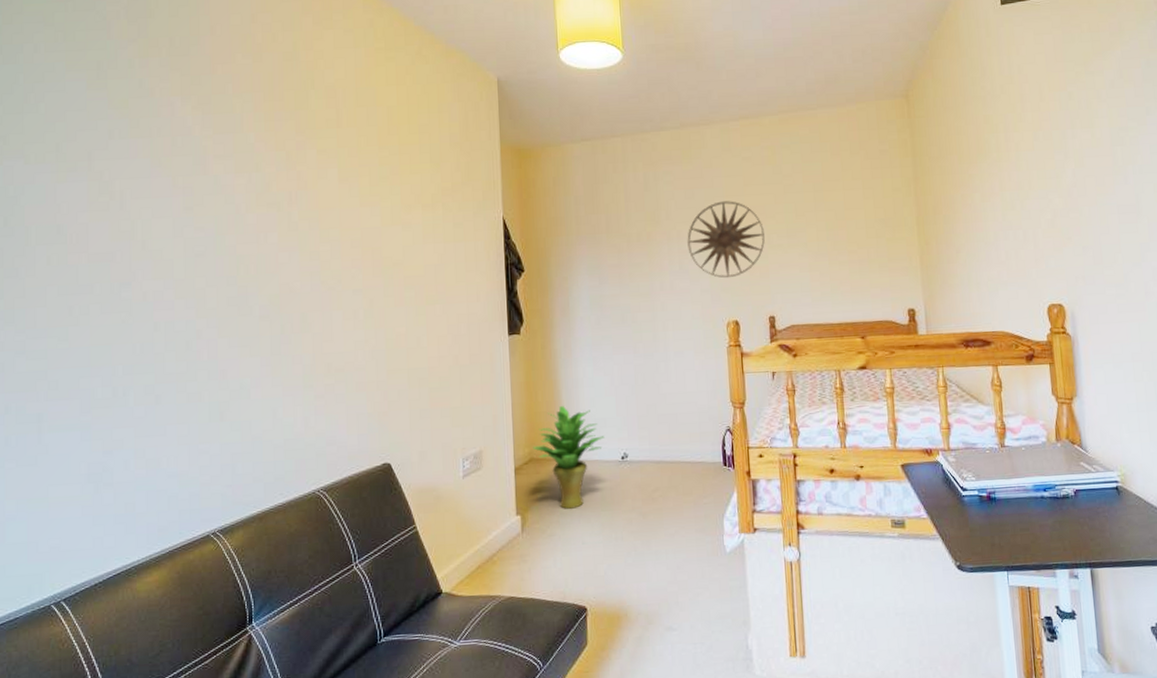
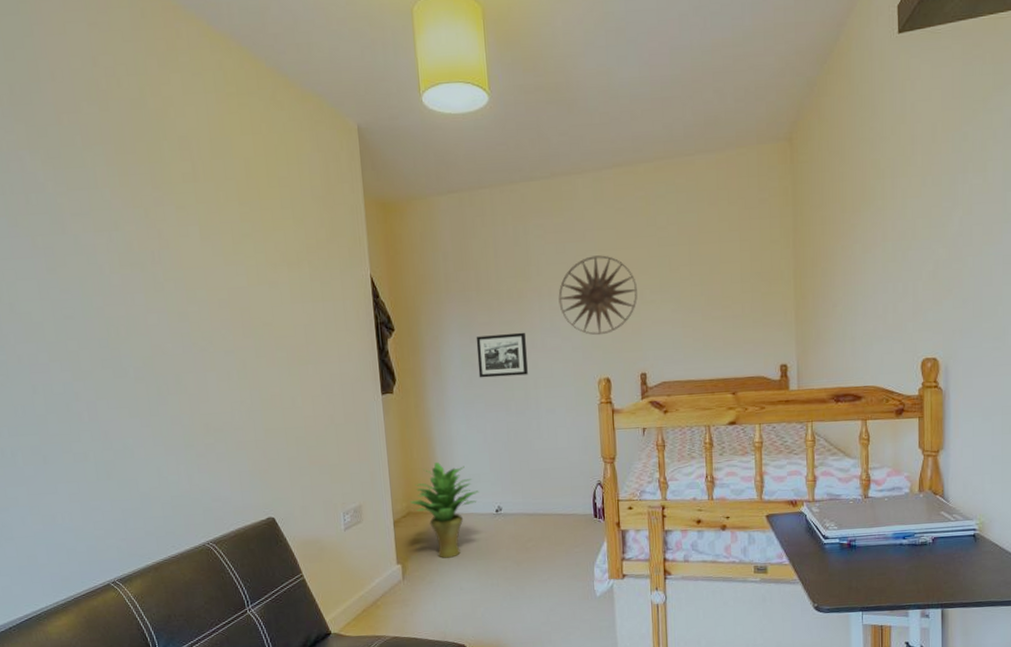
picture frame: none [605,274,656,320] -> present [476,332,528,378]

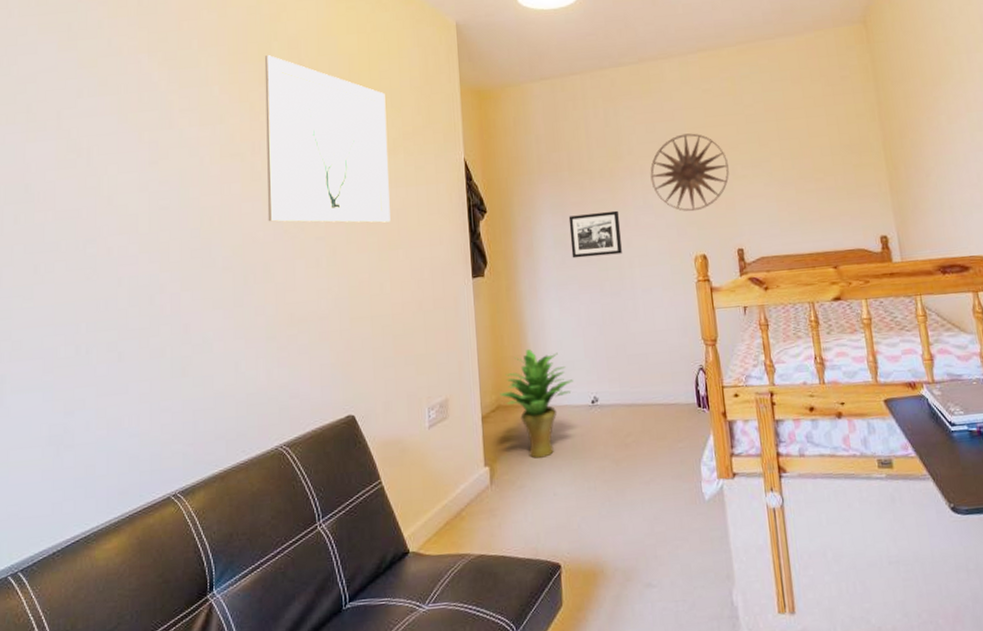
wall art: none [154,156,299,338] -> present [264,55,391,223]

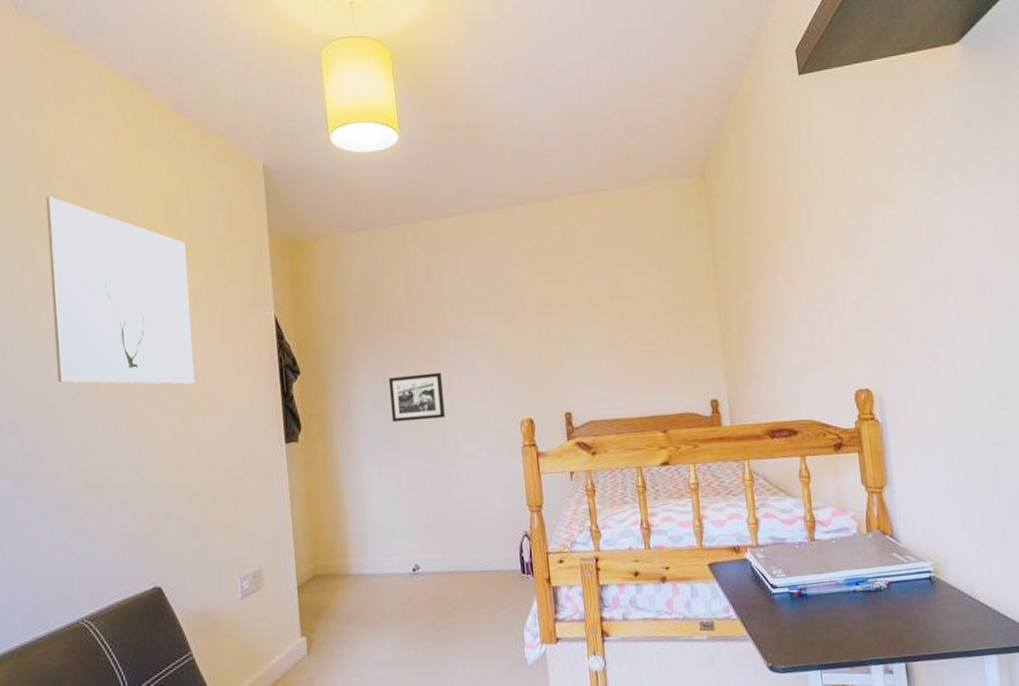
potted plant: present [500,349,574,459] -> none [316,517,394,628]
wall art: present [650,133,729,212] -> none [475,290,558,374]

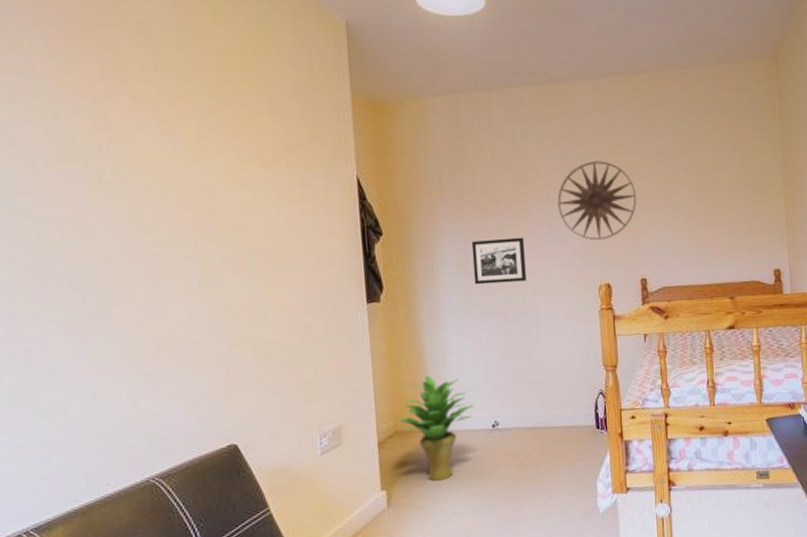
wall art: present [45,197,195,384] -> none [108,42,273,243]
potted plant: none [316,517,394,628] -> present [397,376,474,481]
wall art: none [475,290,558,374] -> present [557,161,637,241]

